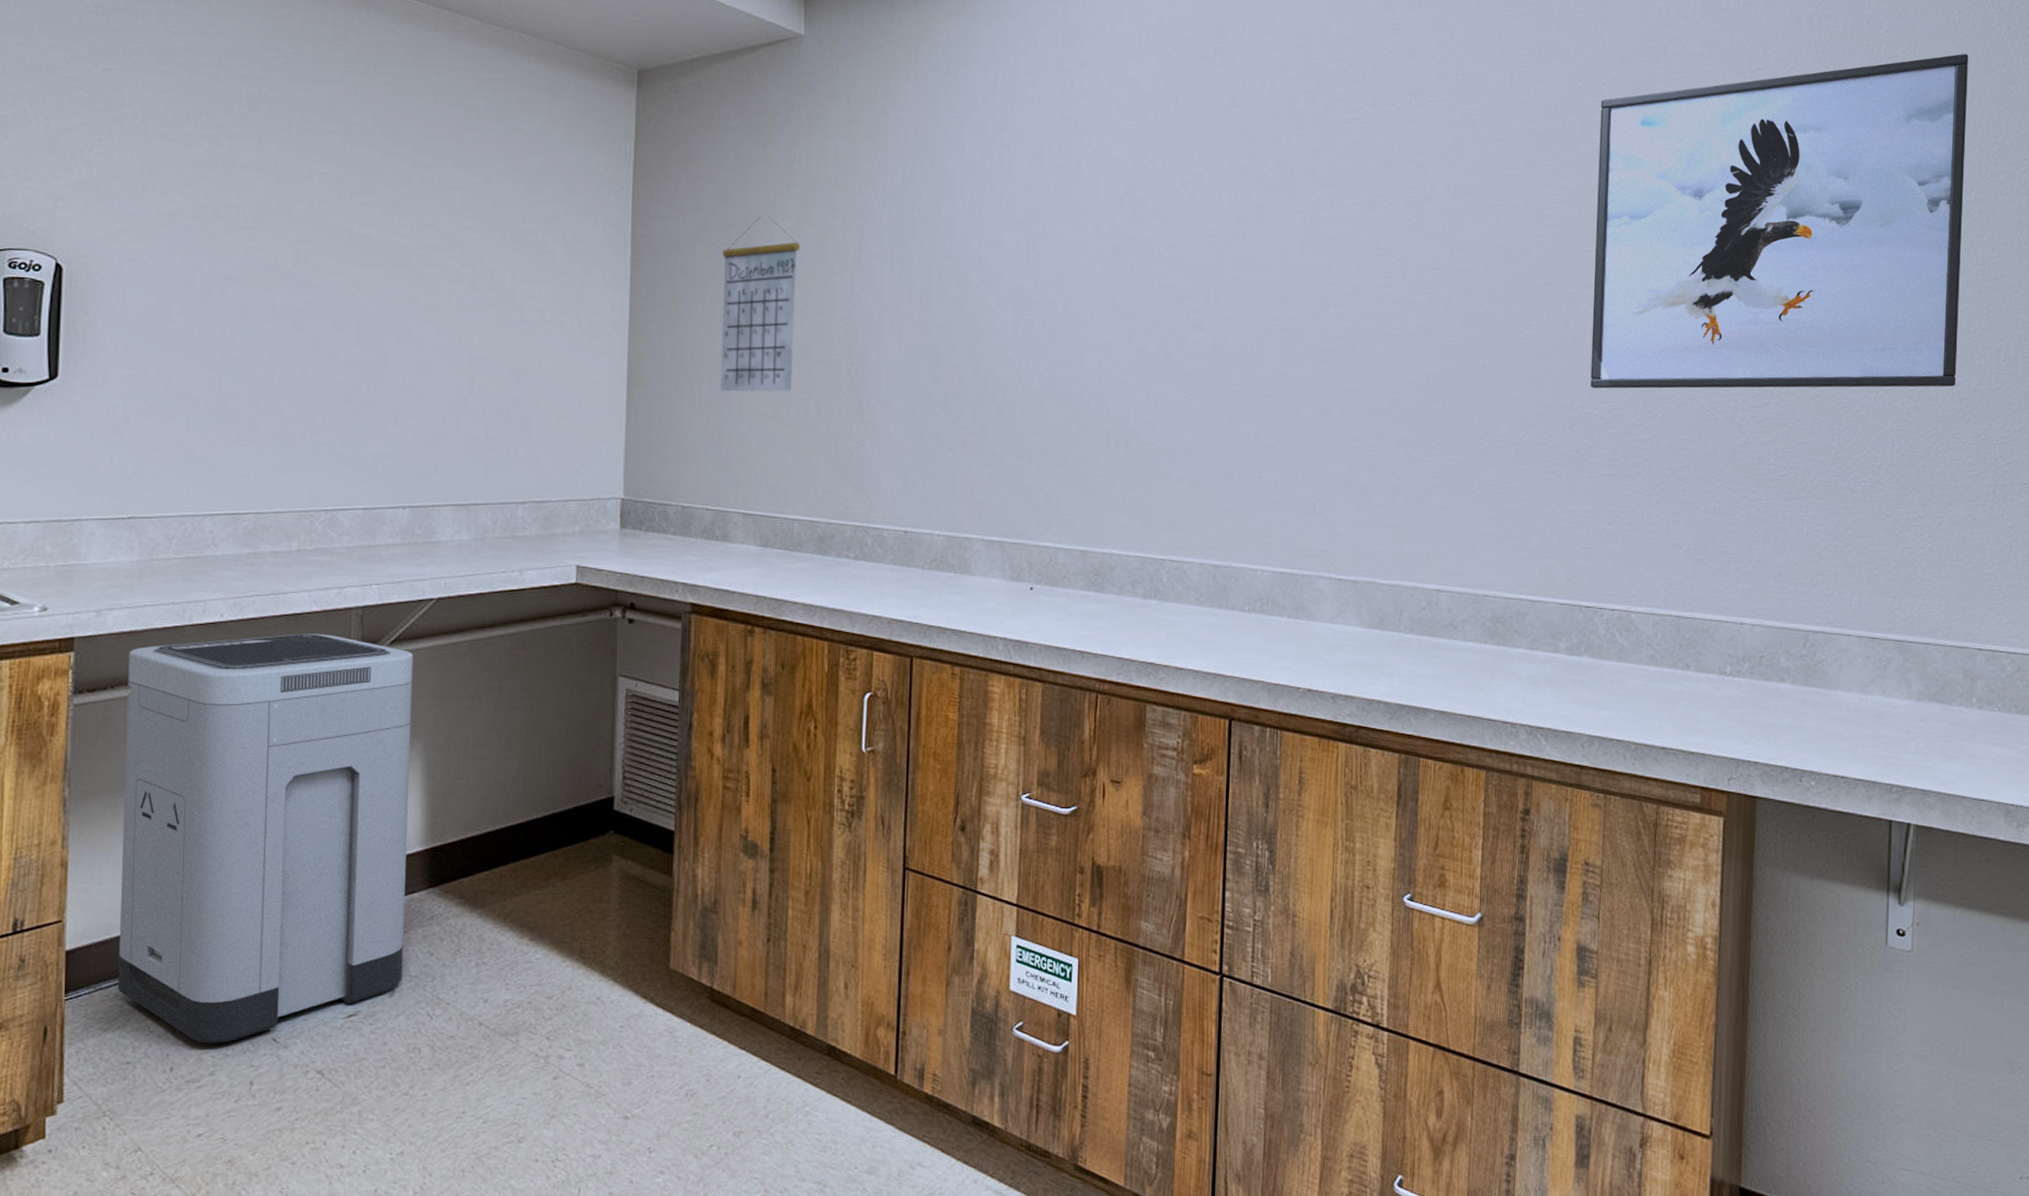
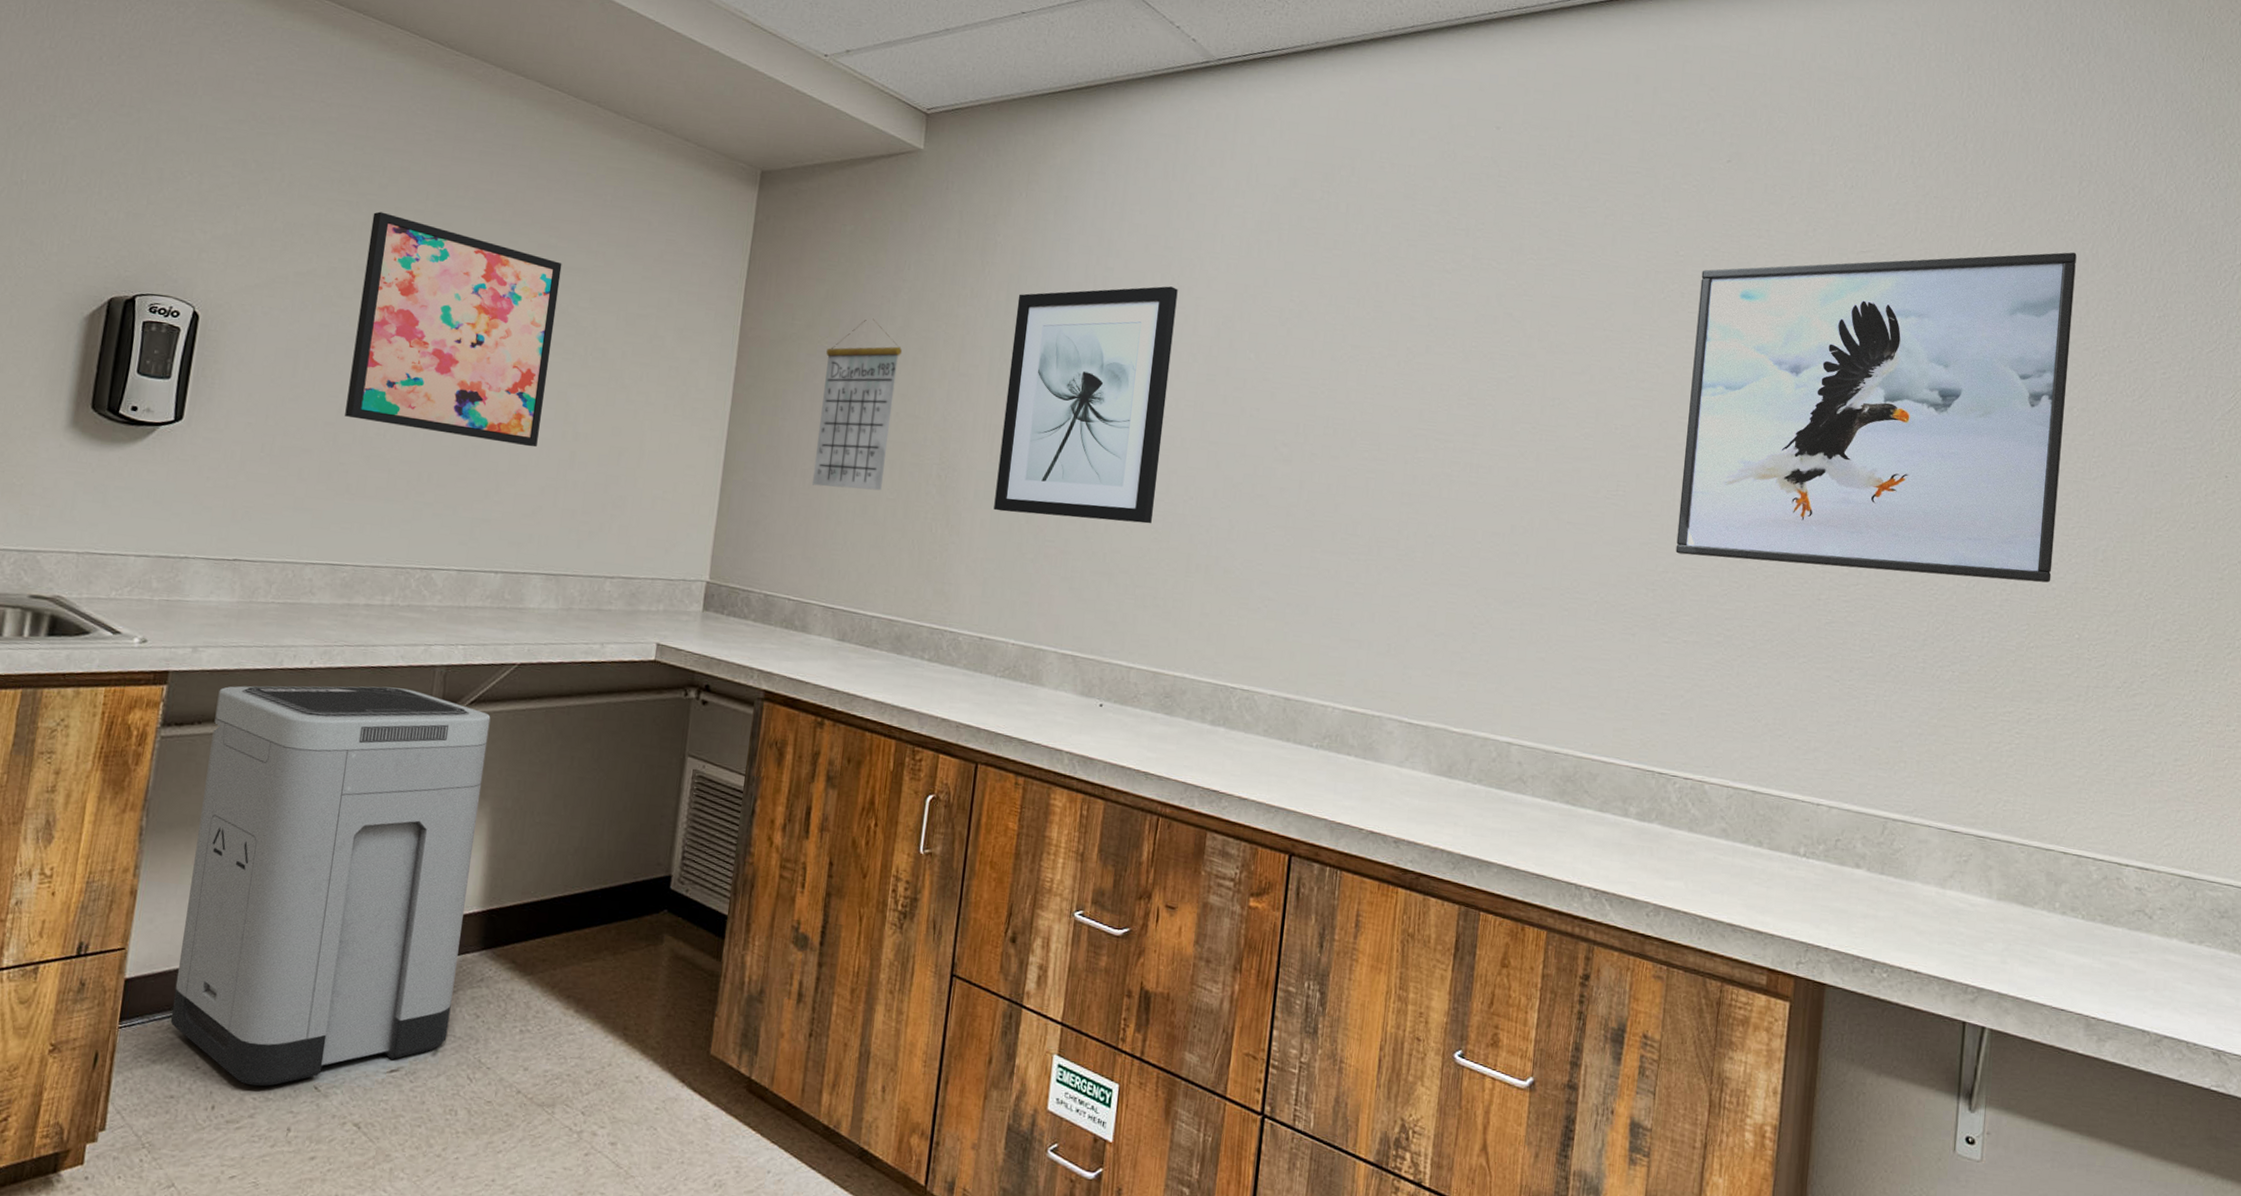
wall art: none [228,143,440,376] -> present [345,211,562,447]
wall art: none [907,158,1077,403] -> present [994,286,1178,524]

